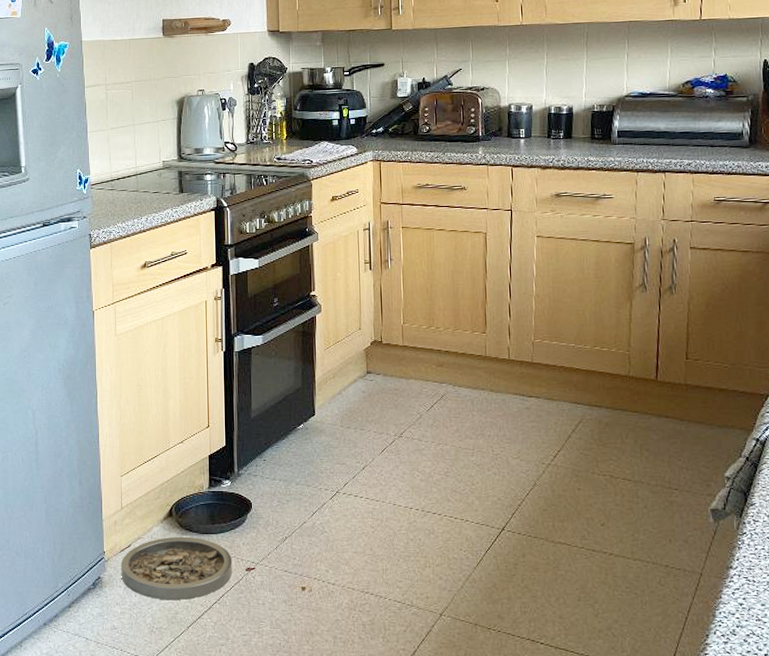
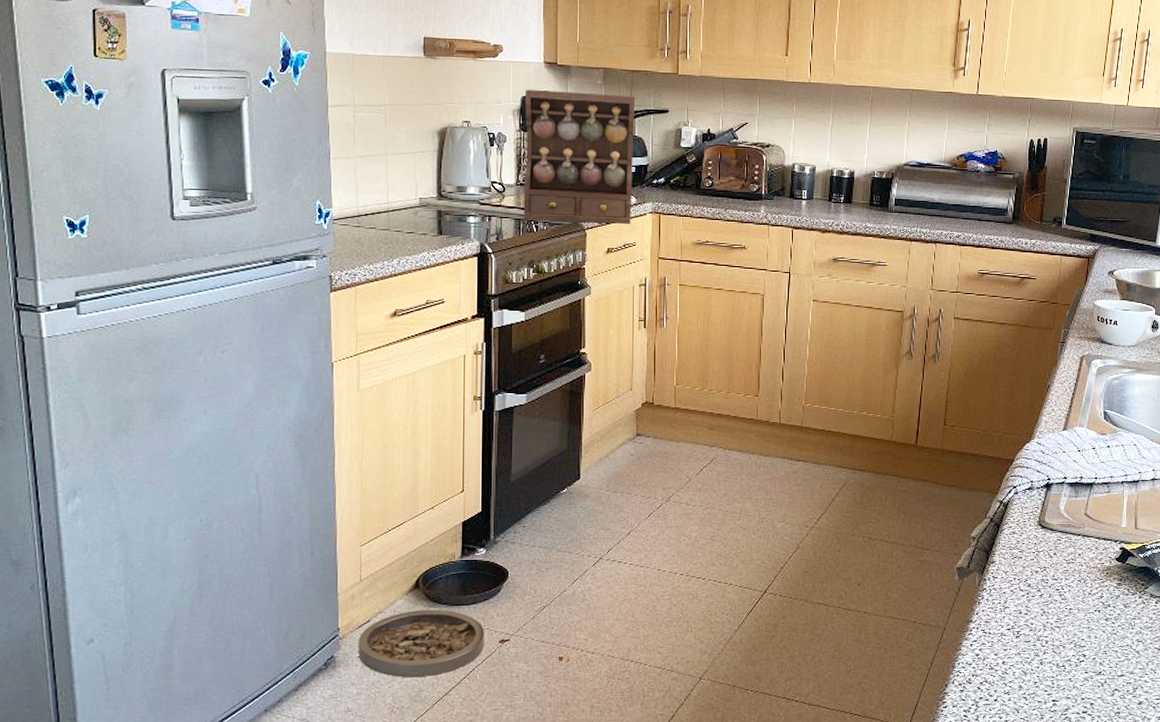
spice rack: none [251,53,353,175] -> present [523,89,635,225]

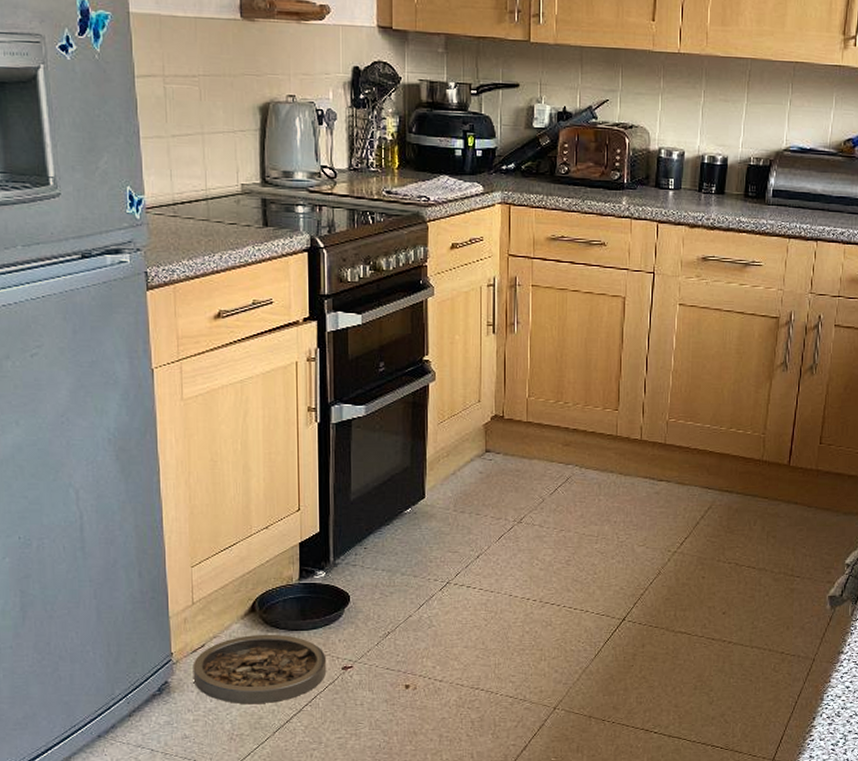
spice rack: present [523,89,635,225] -> none [356,58,481,217]

